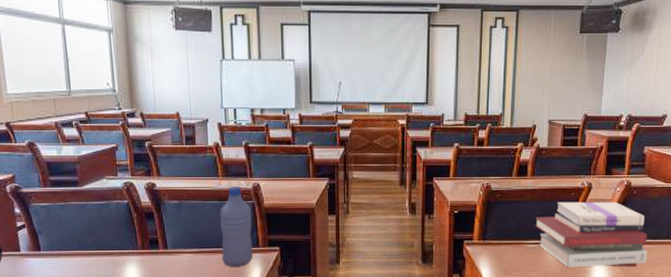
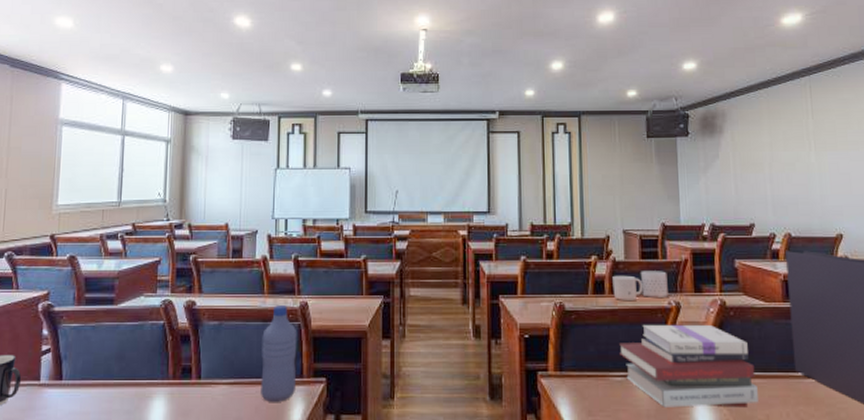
mug: none [534,160,561,183] -> present [612,275,643,302]
mug: none [559,156,584,180] -> present [640,271,668,299]

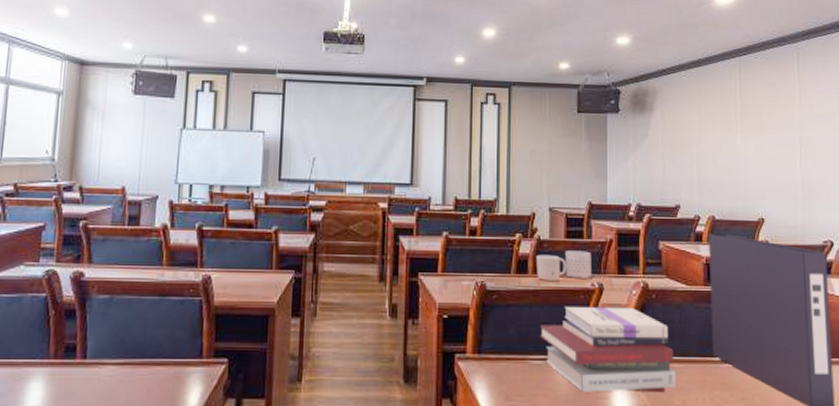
water bottle: present [261,305,298,402] -> none [154,279,198,384]

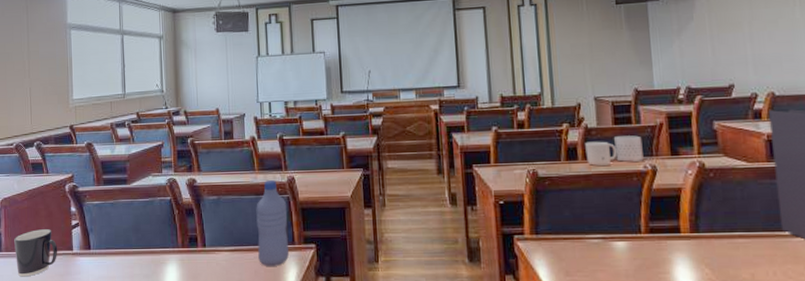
water bottle: none [154,279,198,384] -> present [256,180,290,266]
books: present [540,306,676,393] -> none [594,186,742,268]

